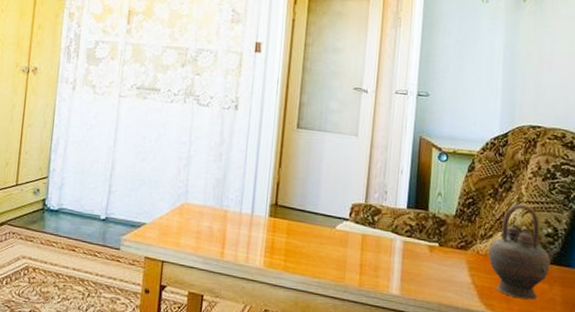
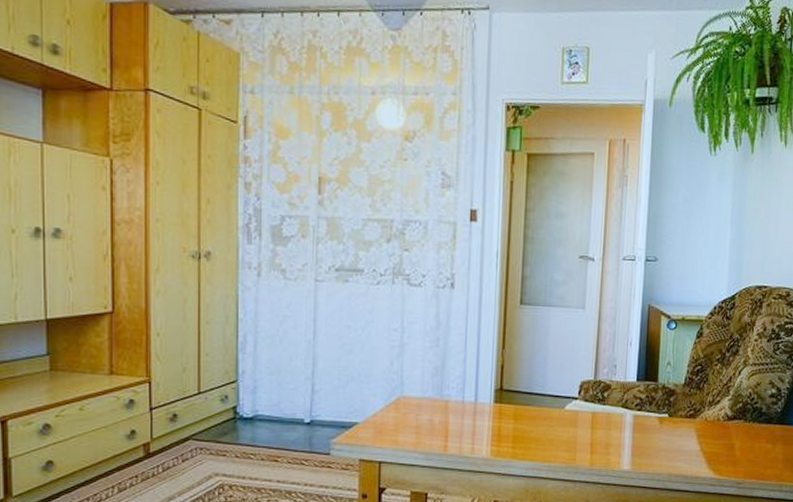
teapot: present [488,204,561,300] -> none [716,367,783,461]

